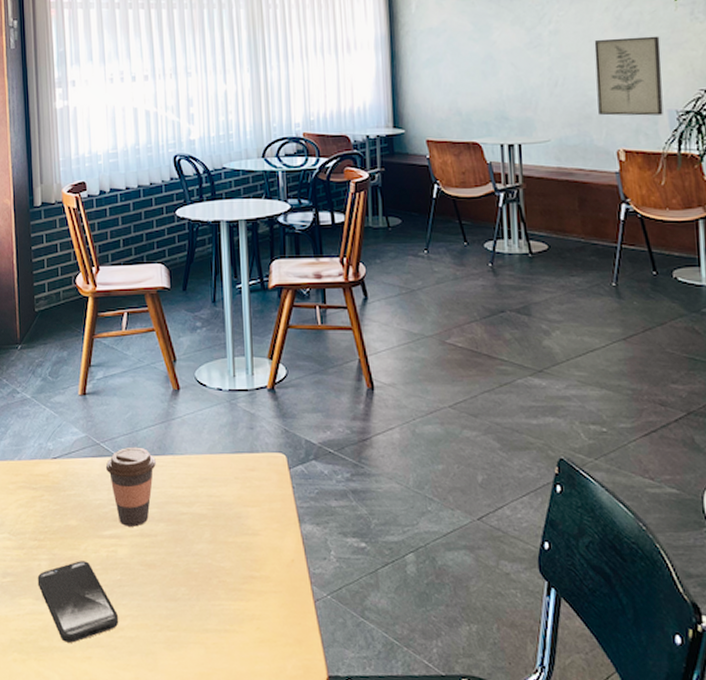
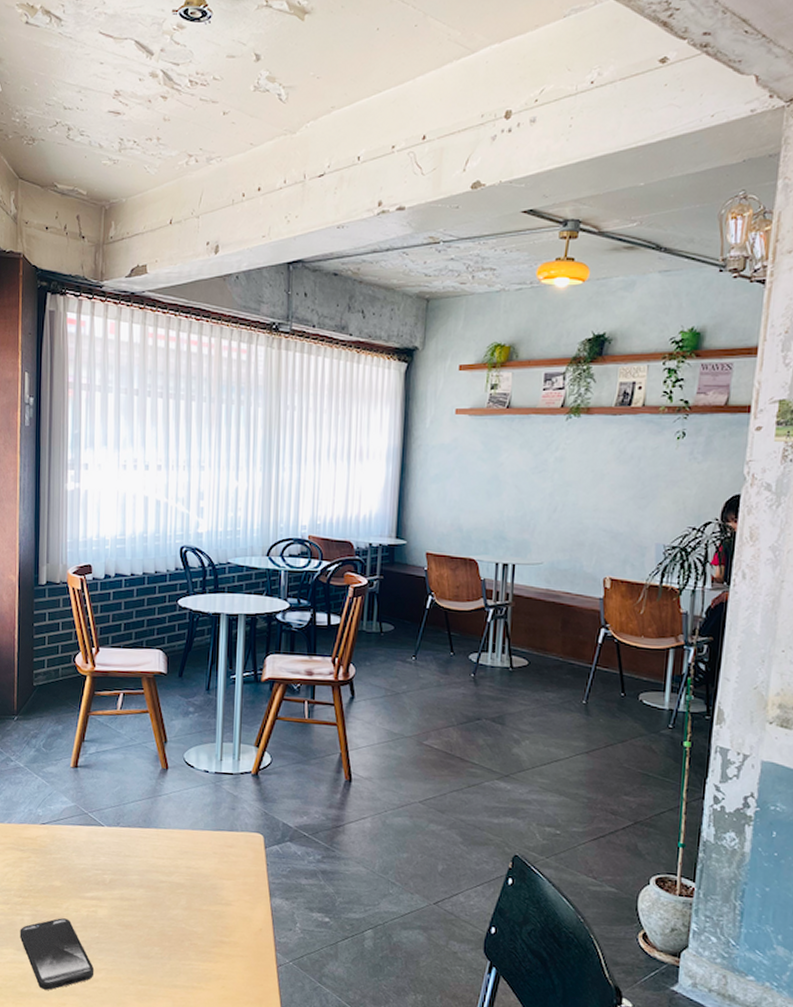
coffee cup: present [105,446,156,527] -> none [91,818,140,891]
wall art: present [594,36,663,116] -> none [591,470,658,548]

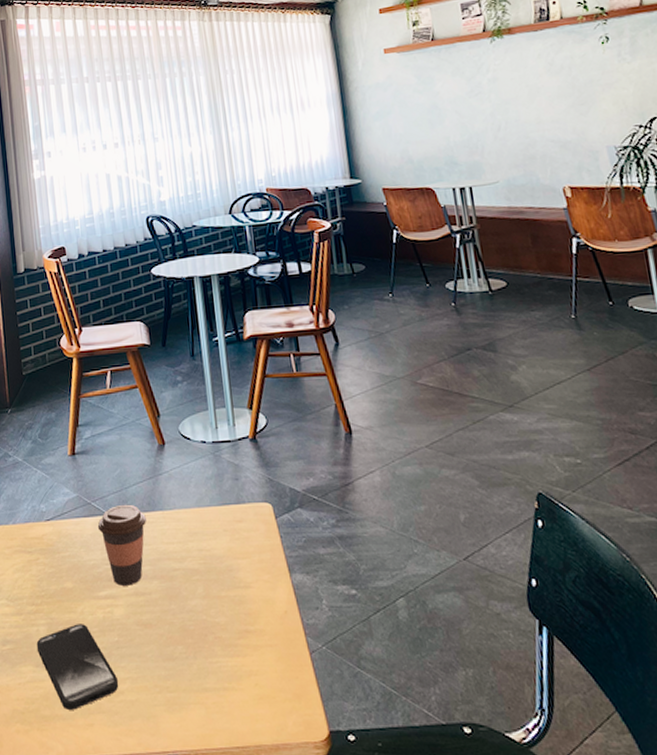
coffee cup: none [91,818,140,891] -> present [97,504,146,586]

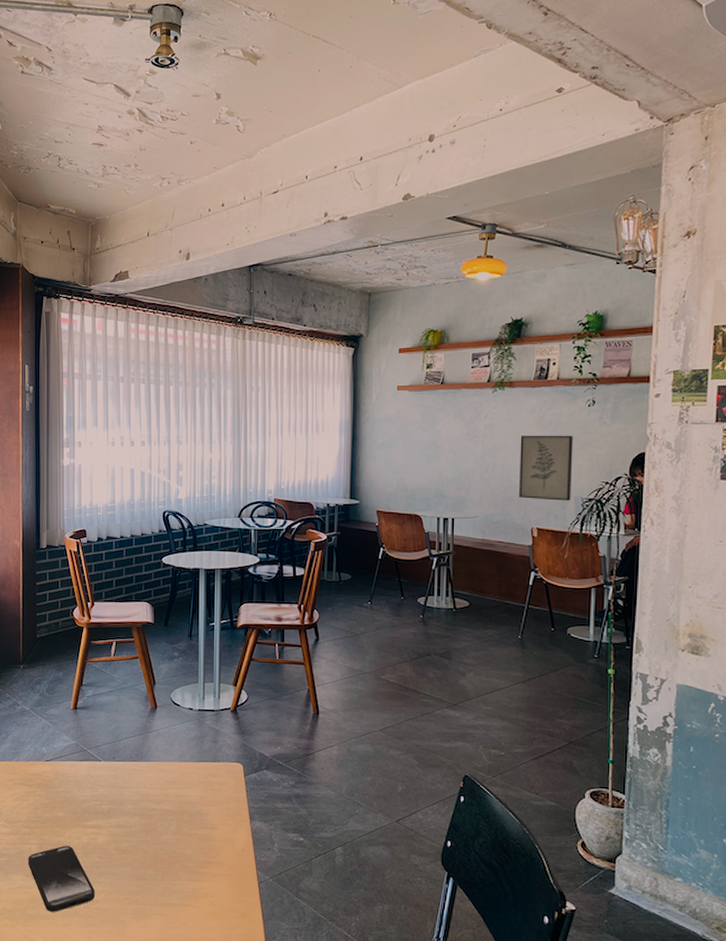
coffee cup: present [97,504,146,586] -> none [90,753,133,819]
wall art: none [531,77,603,155] -> present [519,435,573,501]

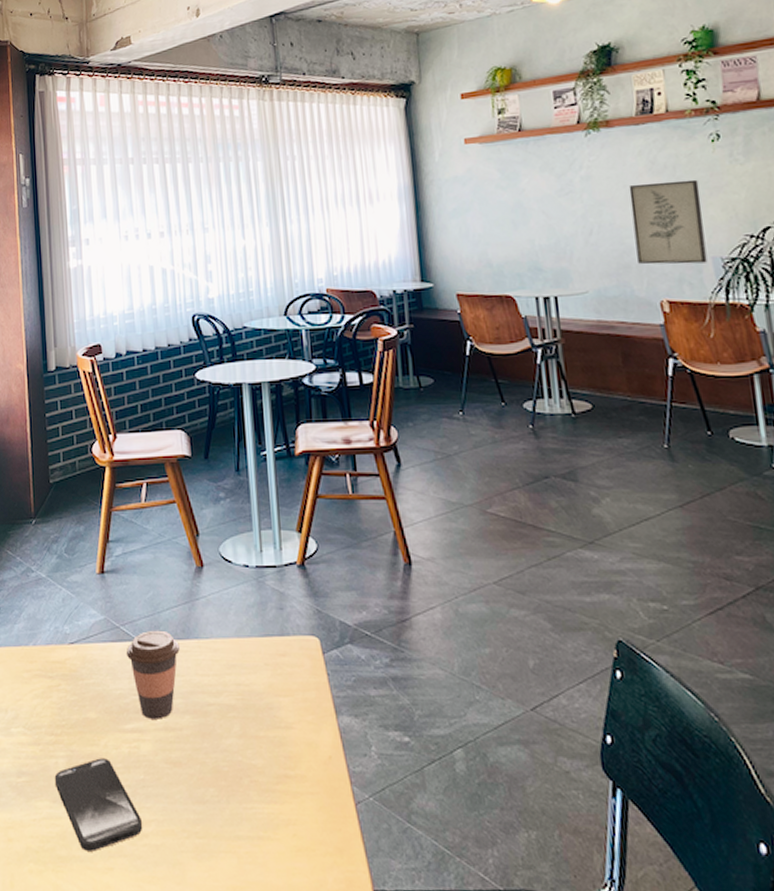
coffee cup: none [90,753,133,819] -> present [126,630,180,719]

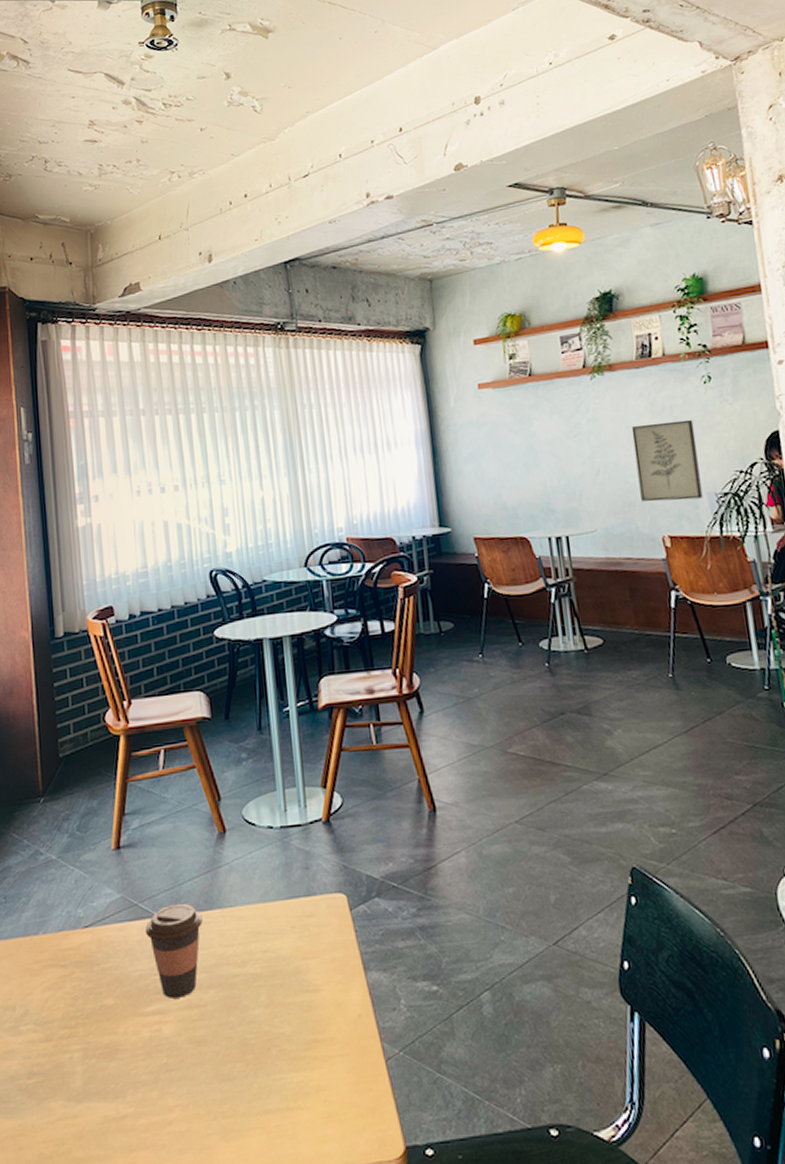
smartphone: present [54,758,142,852] -> none [69,1046,165,1149]

